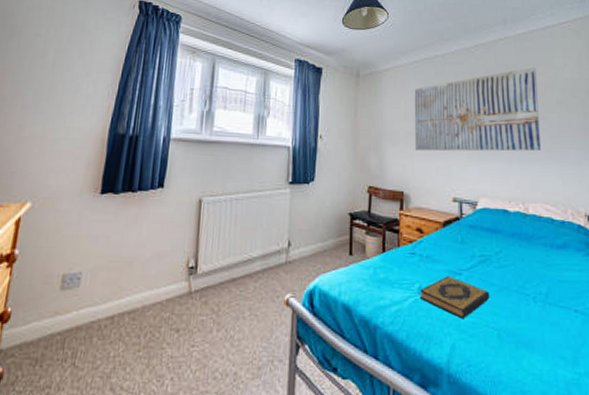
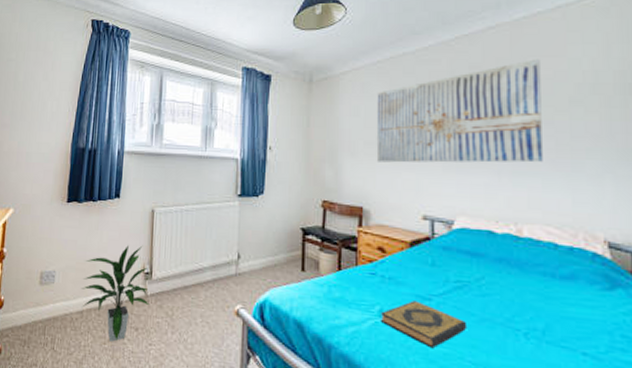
indoor plant: none [113,238,194,348] -> present [82,245,149,342]

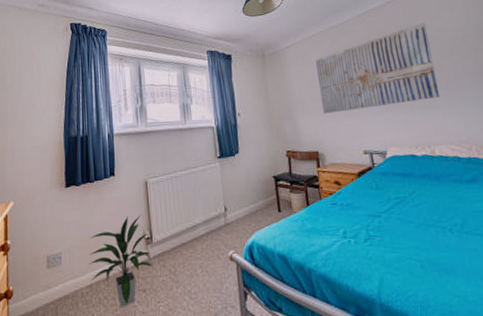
hardback book: present [380,301,468,348] -> none [344,219,410,255]

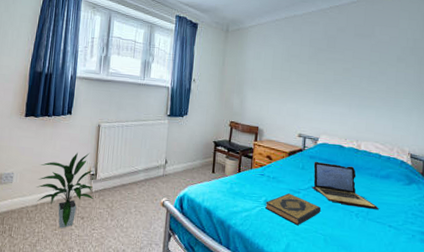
wall art: present [315,22,440,114] -> none [270,27,382,99]
hardback book: none [344,219,410,255] -> present [264,193,322,225]
laptop: none [388,176,474,222] -> present [312,161,379,210]

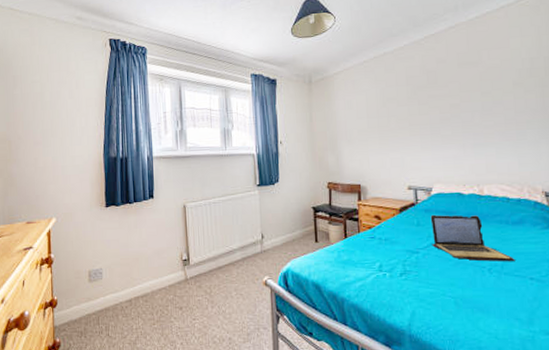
indoor plant: present [36,153,94,228] -> none [128,237,190,322]
hardback book: present [264,193,322,225] -> none [380,255,447,289]

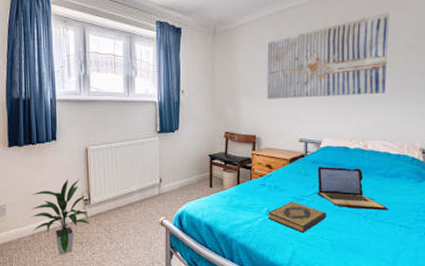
indoor plant: none [128,237,190,322] -> present [31,178,90,255]
wall art: none [365,51,496,146] -> present [266,12,389,99]
hardback book: none [380,255,447,289] -> present [267,202,327,232]

